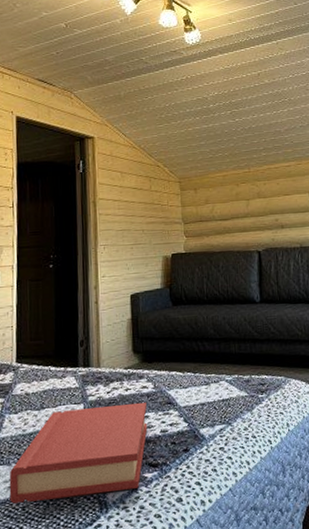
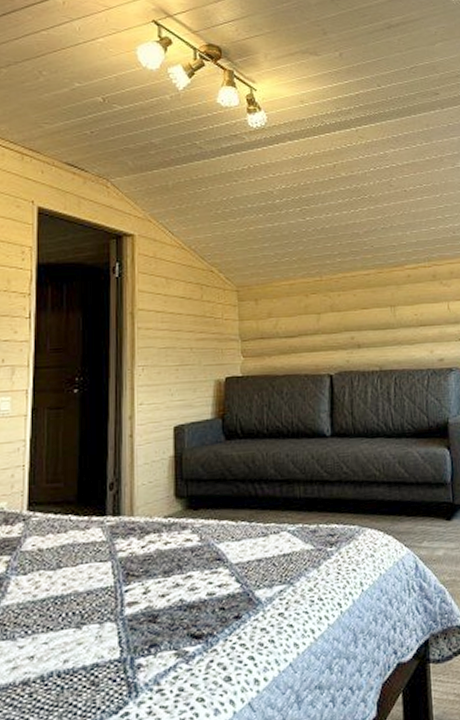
hardback book: present [9,402,148,504] -> none [13,558,191,689]

